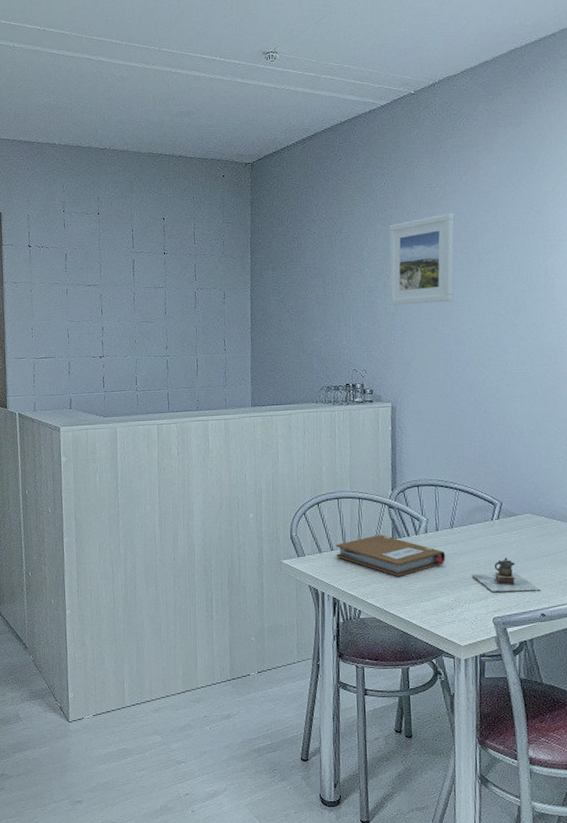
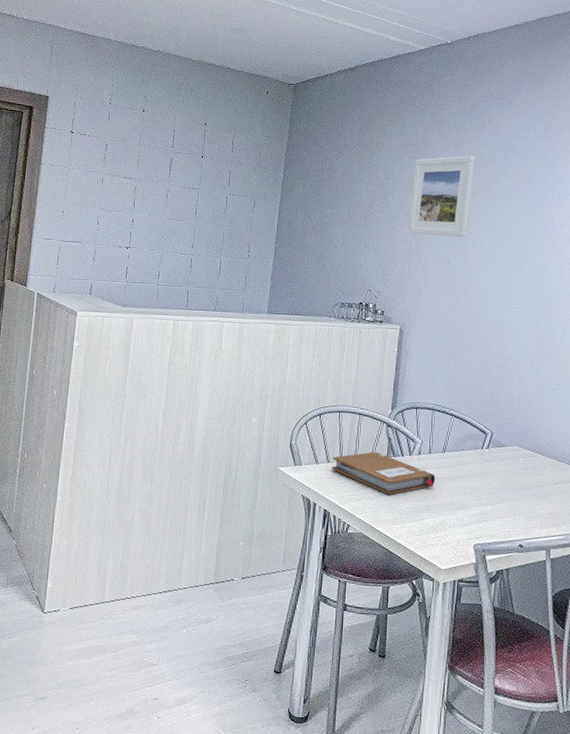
teapot: present [471,558,541,592] -> none [458,486,521,521]

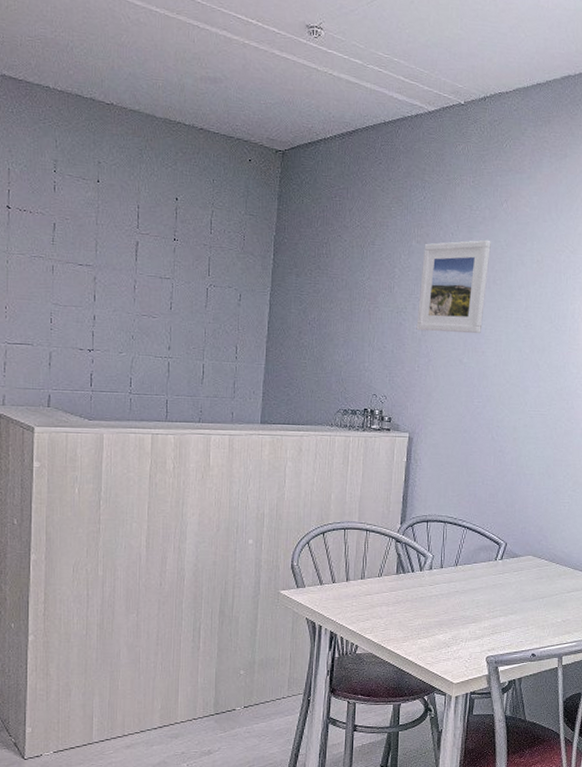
notebook: present [332,451,436,495] -> none [337,569,448,612]

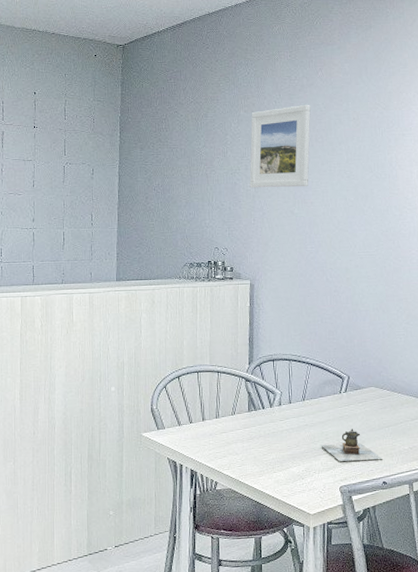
teapot: none [470,598,534,631] -> present [321,429,383,461]

